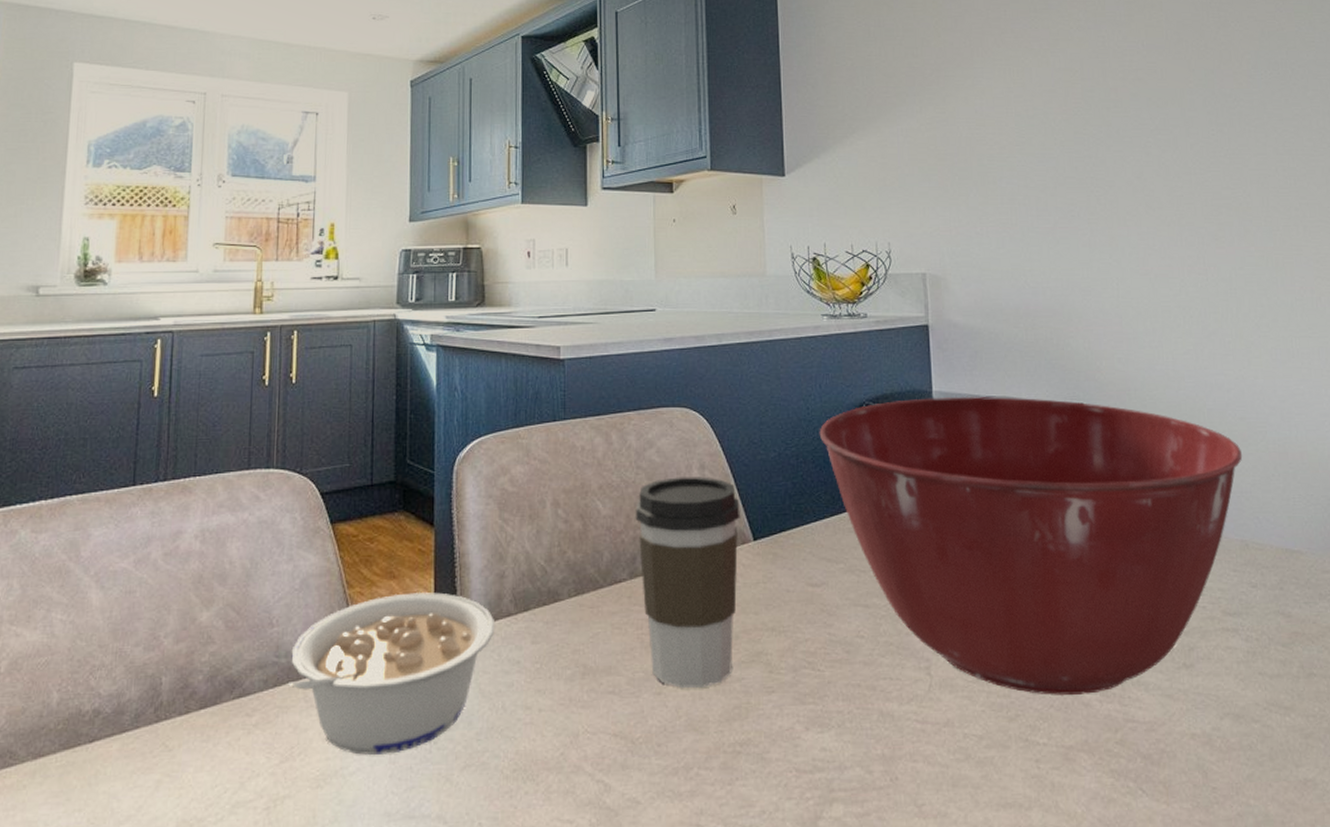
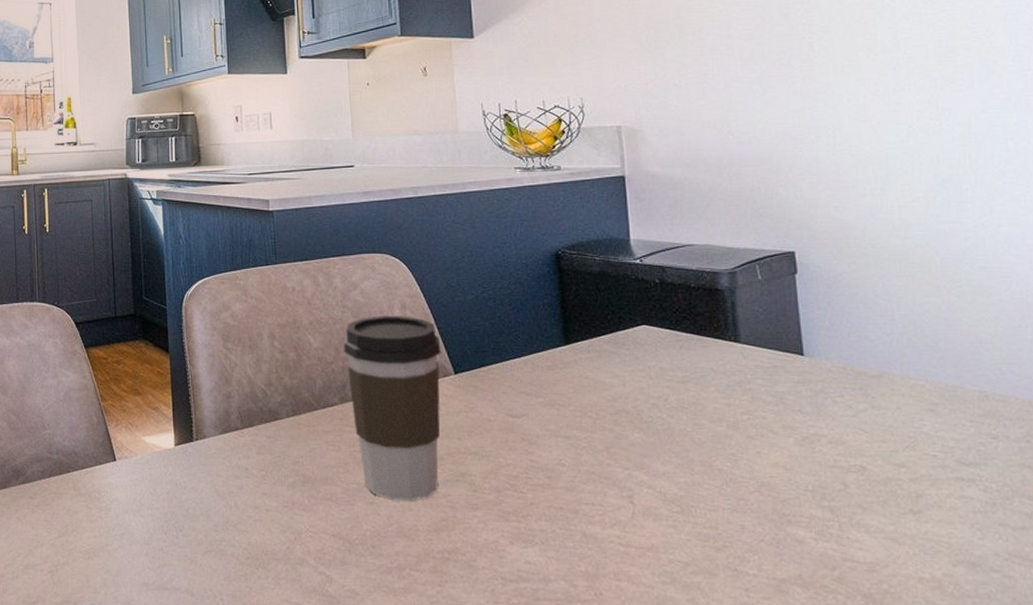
legume: present [287,591,494,756] -> none [59,406,225,537]
mixing bowl: present [819,396,1243,696] -> none [515,244,983,532]

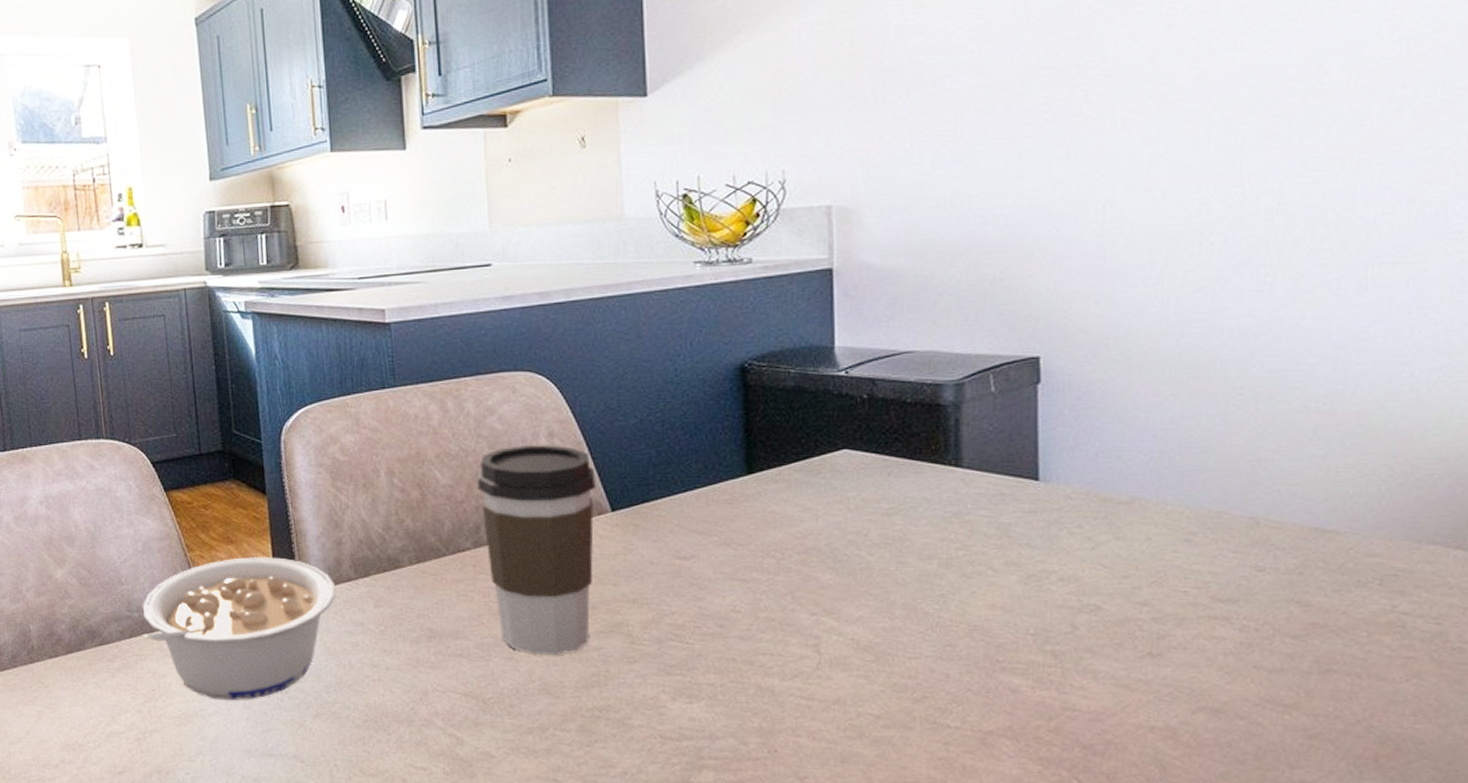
legume: none [59,406,225,537] -> present [142,556,336,701]

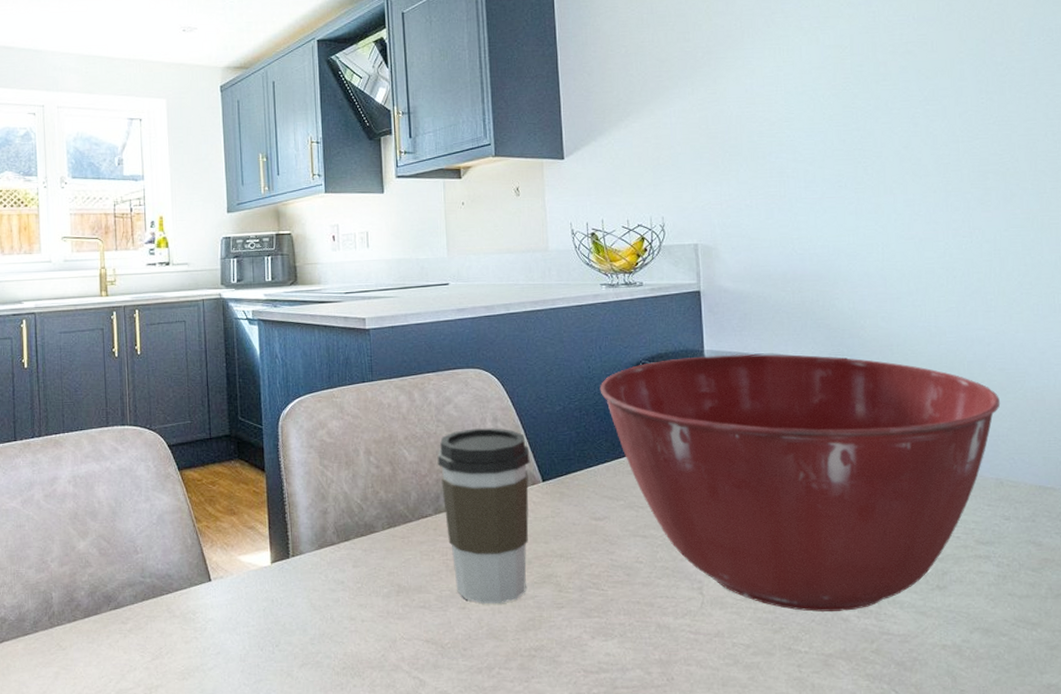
legume: present [142,556,336,701] -> none [153,525,321,656]
mixing bowl: none [689,351,1267,681] -> present [600,354,1001,613]

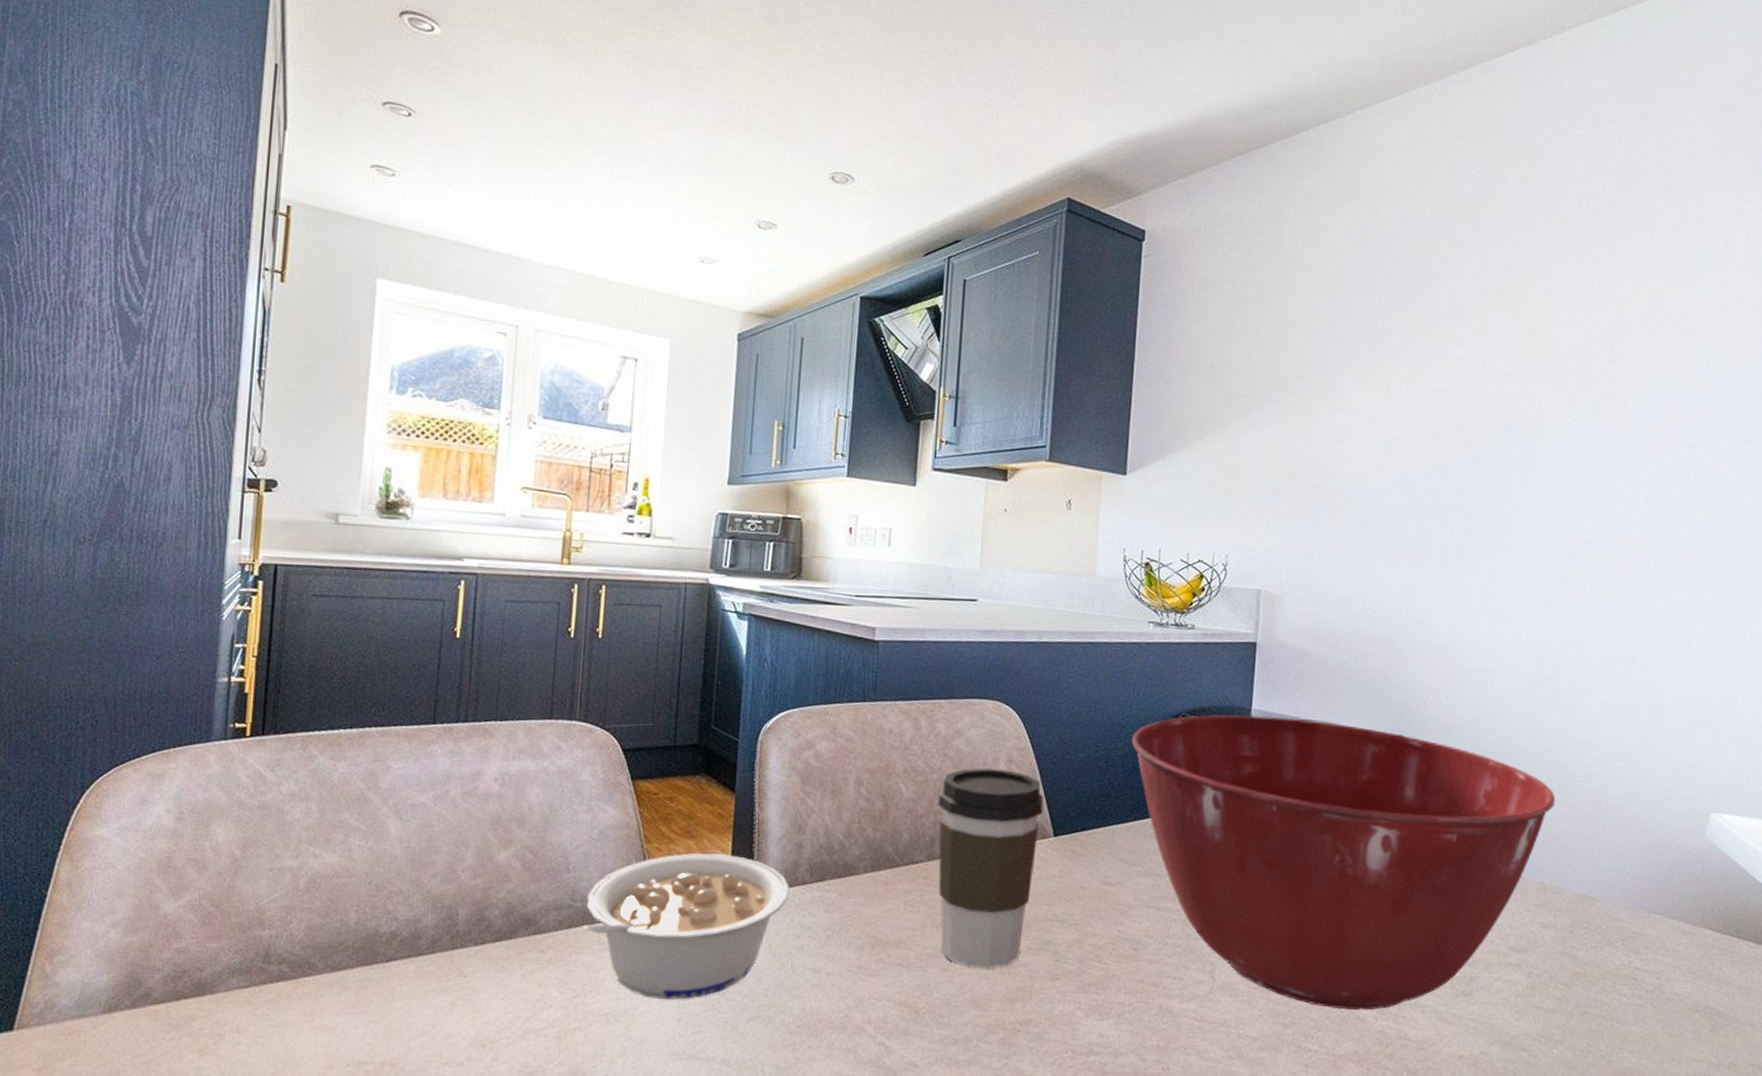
legume: none [153,525,321,656] -> present [581,853,789,1000]

